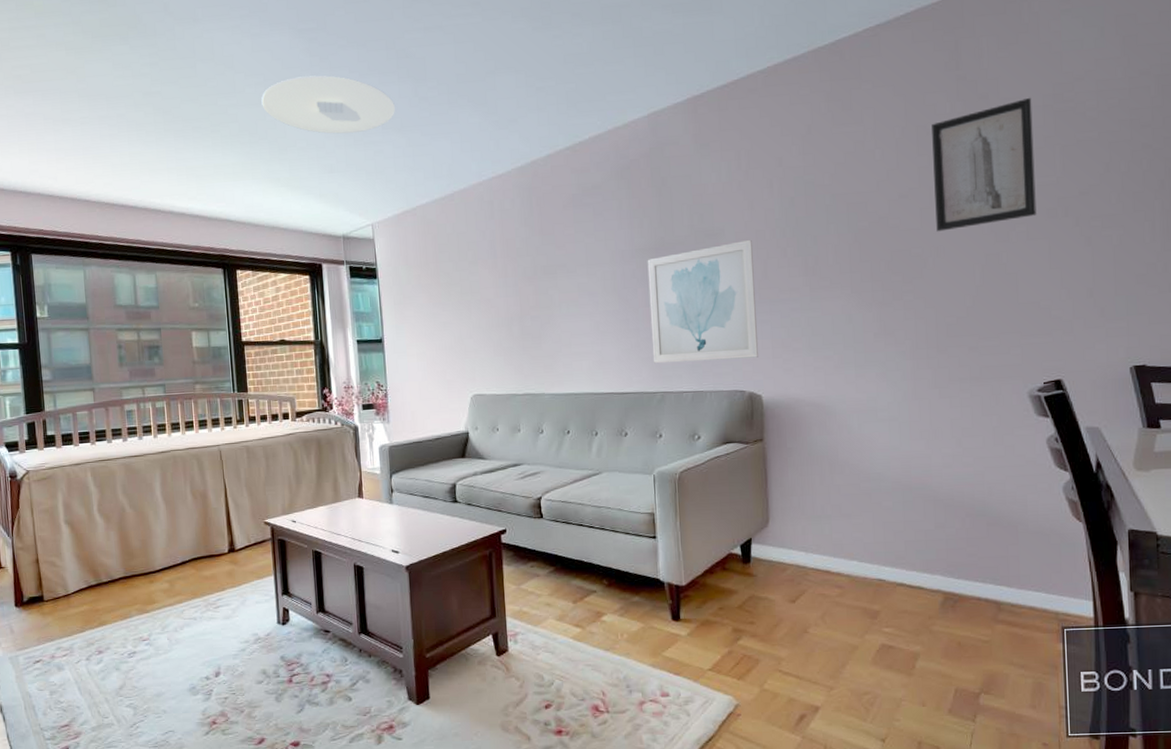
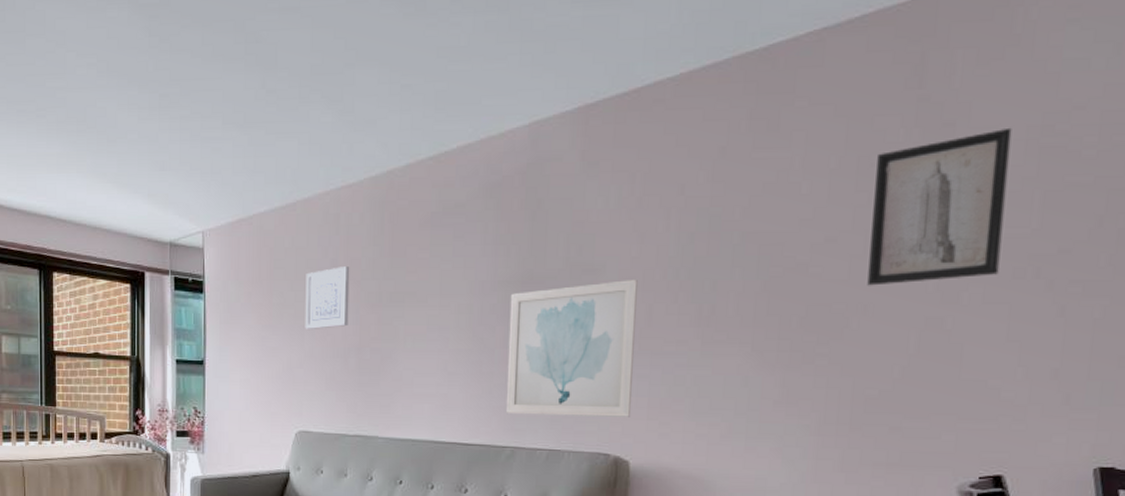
ceiling light: present [261,75,396,134] -> none [93,58,240,128]
wall art: none [468,246,509,304] -> present [305,266,350,329]

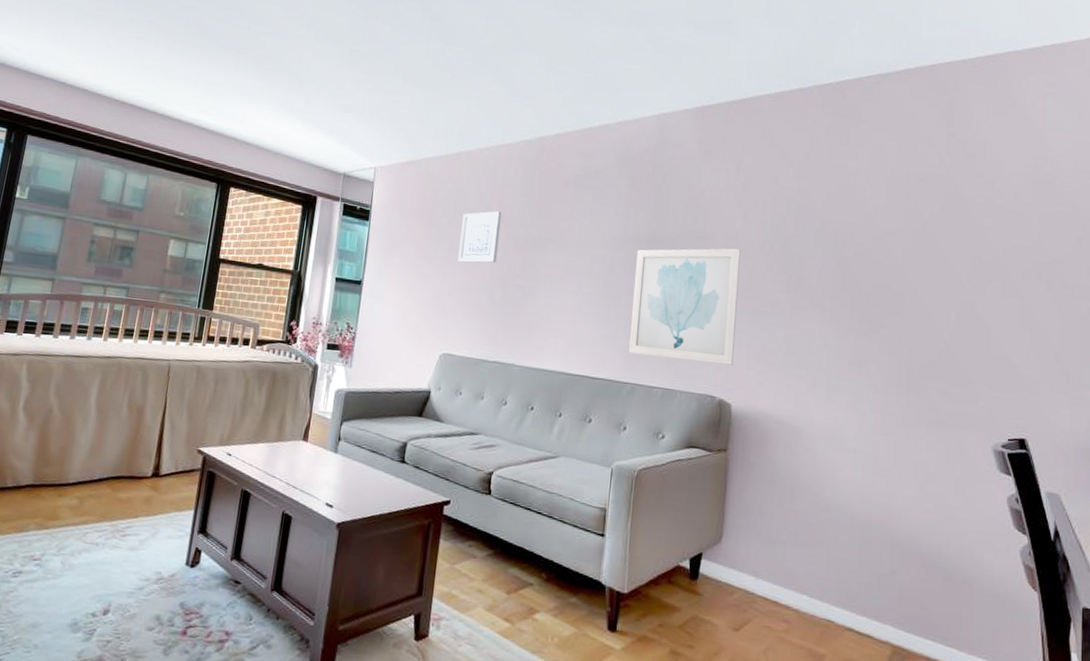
wall art: present [867,127,1012,286] -> none [917,164,1014,275]

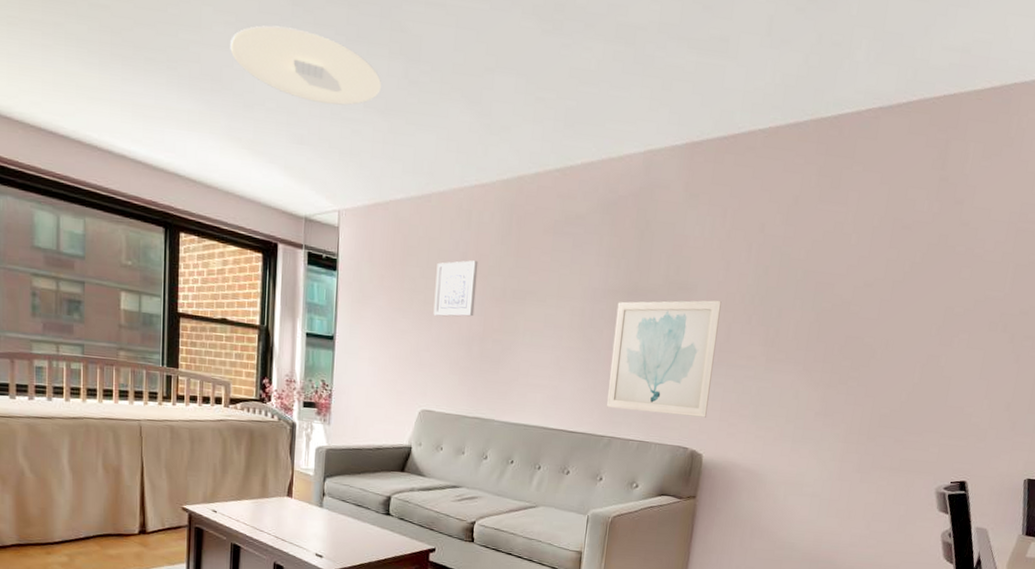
ceiling light: none [292,19,420,81] -> present [230,25,382,106]

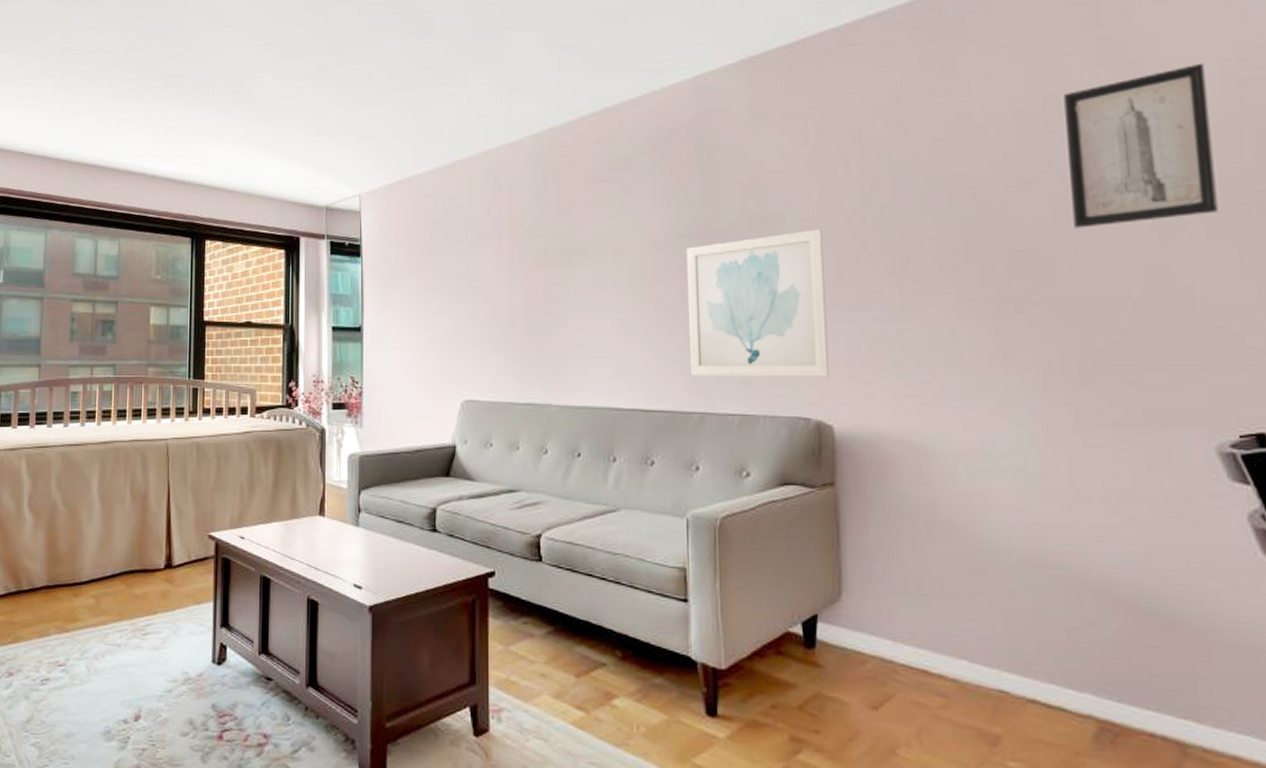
ceiling light: present [230,25,382,106] -> none [250,30,396,94]
wall art: present [433,260,479,317] -> none [467,225,514,291]
wall art: none [890,211,1000,327] -> present [1064,62,1218,228]

